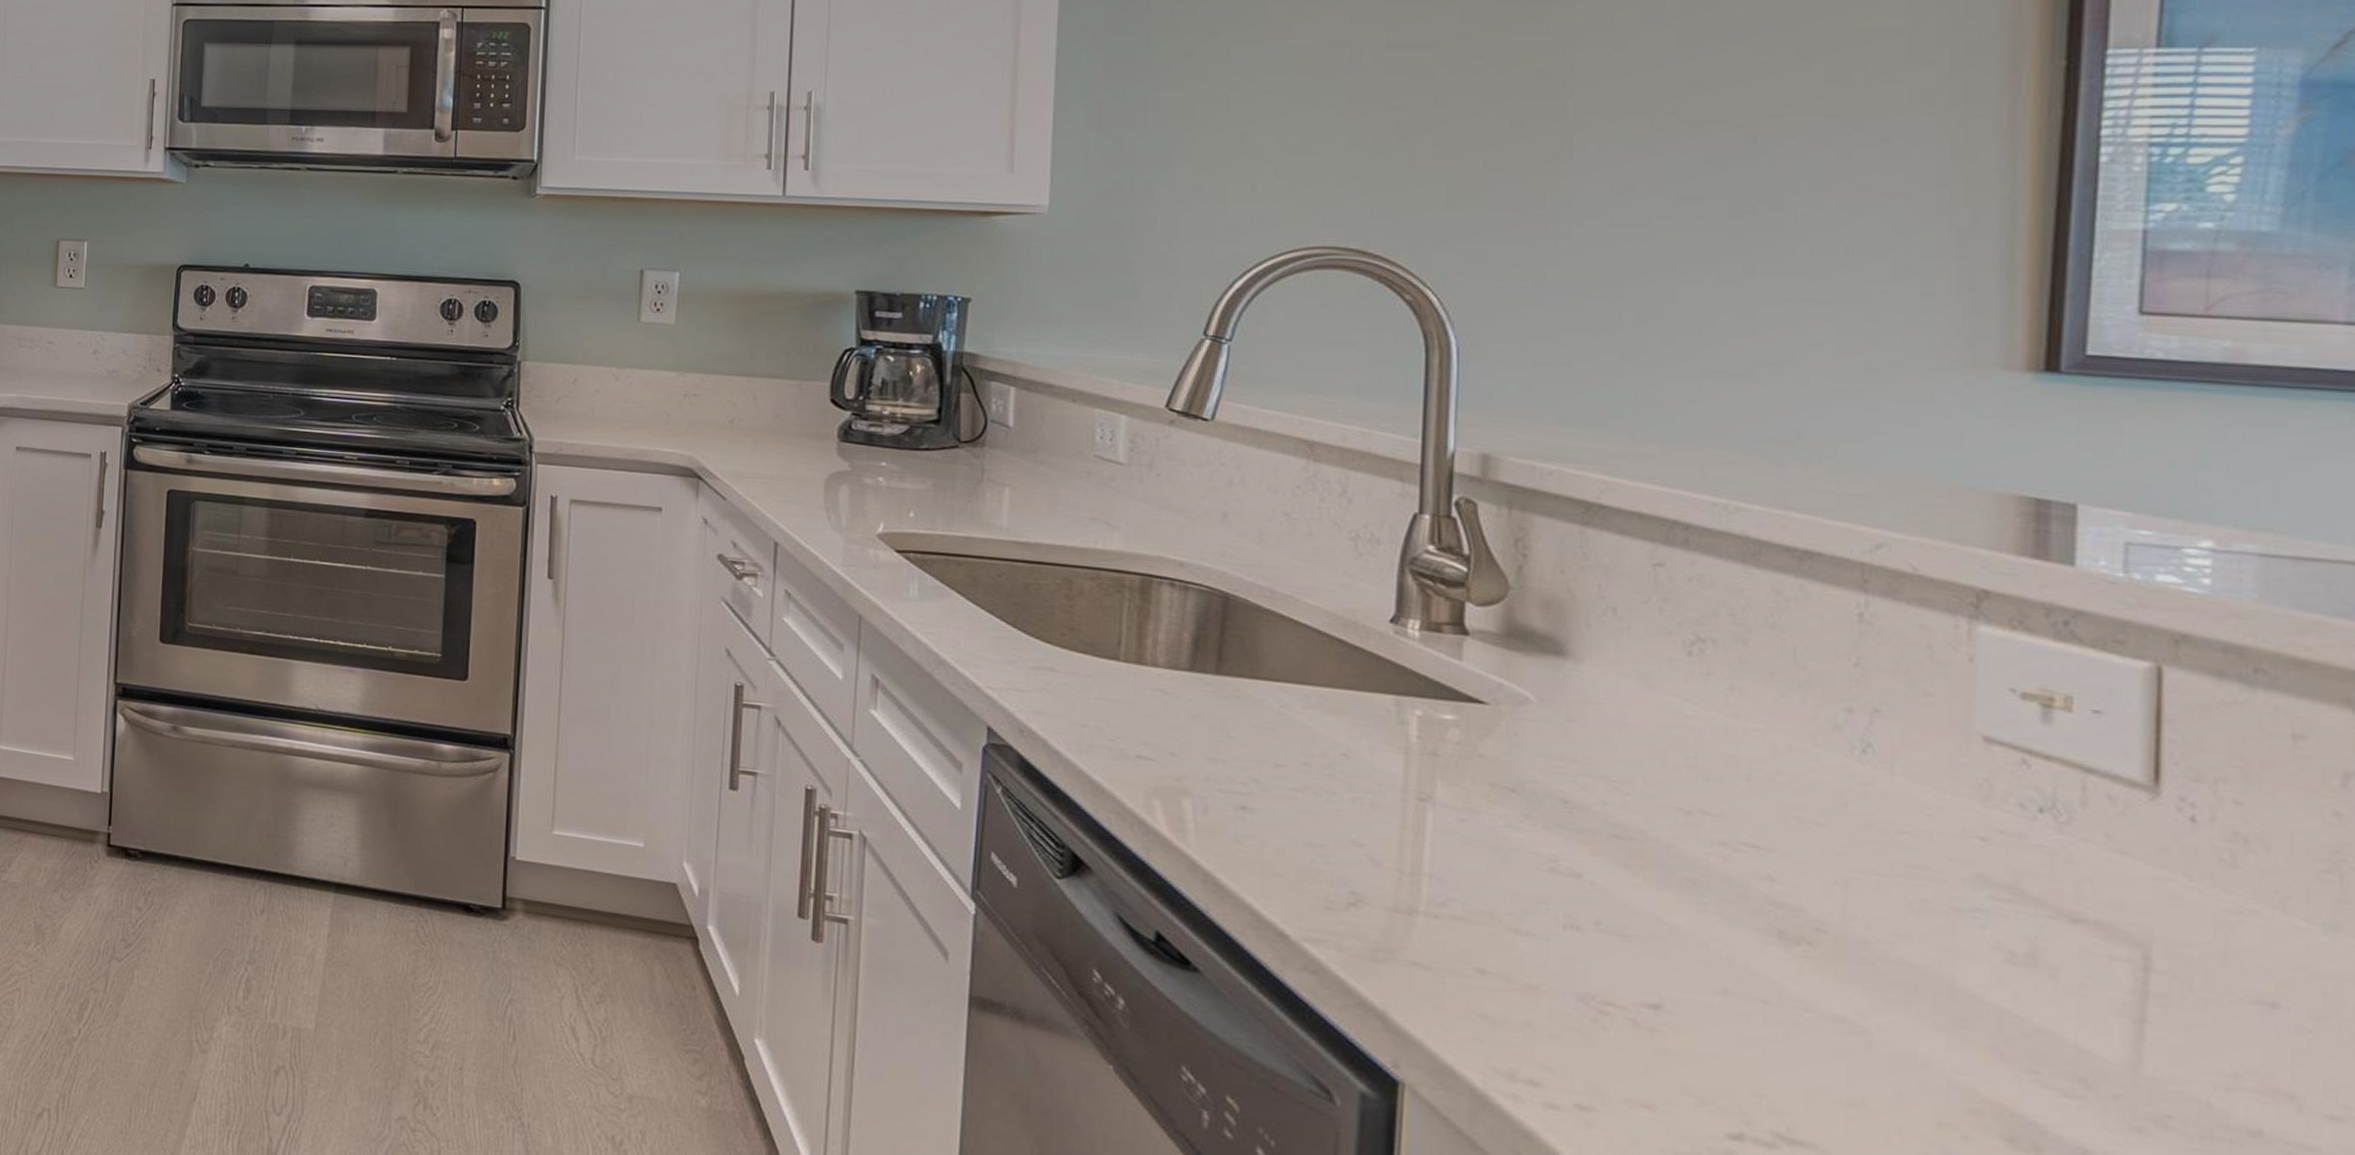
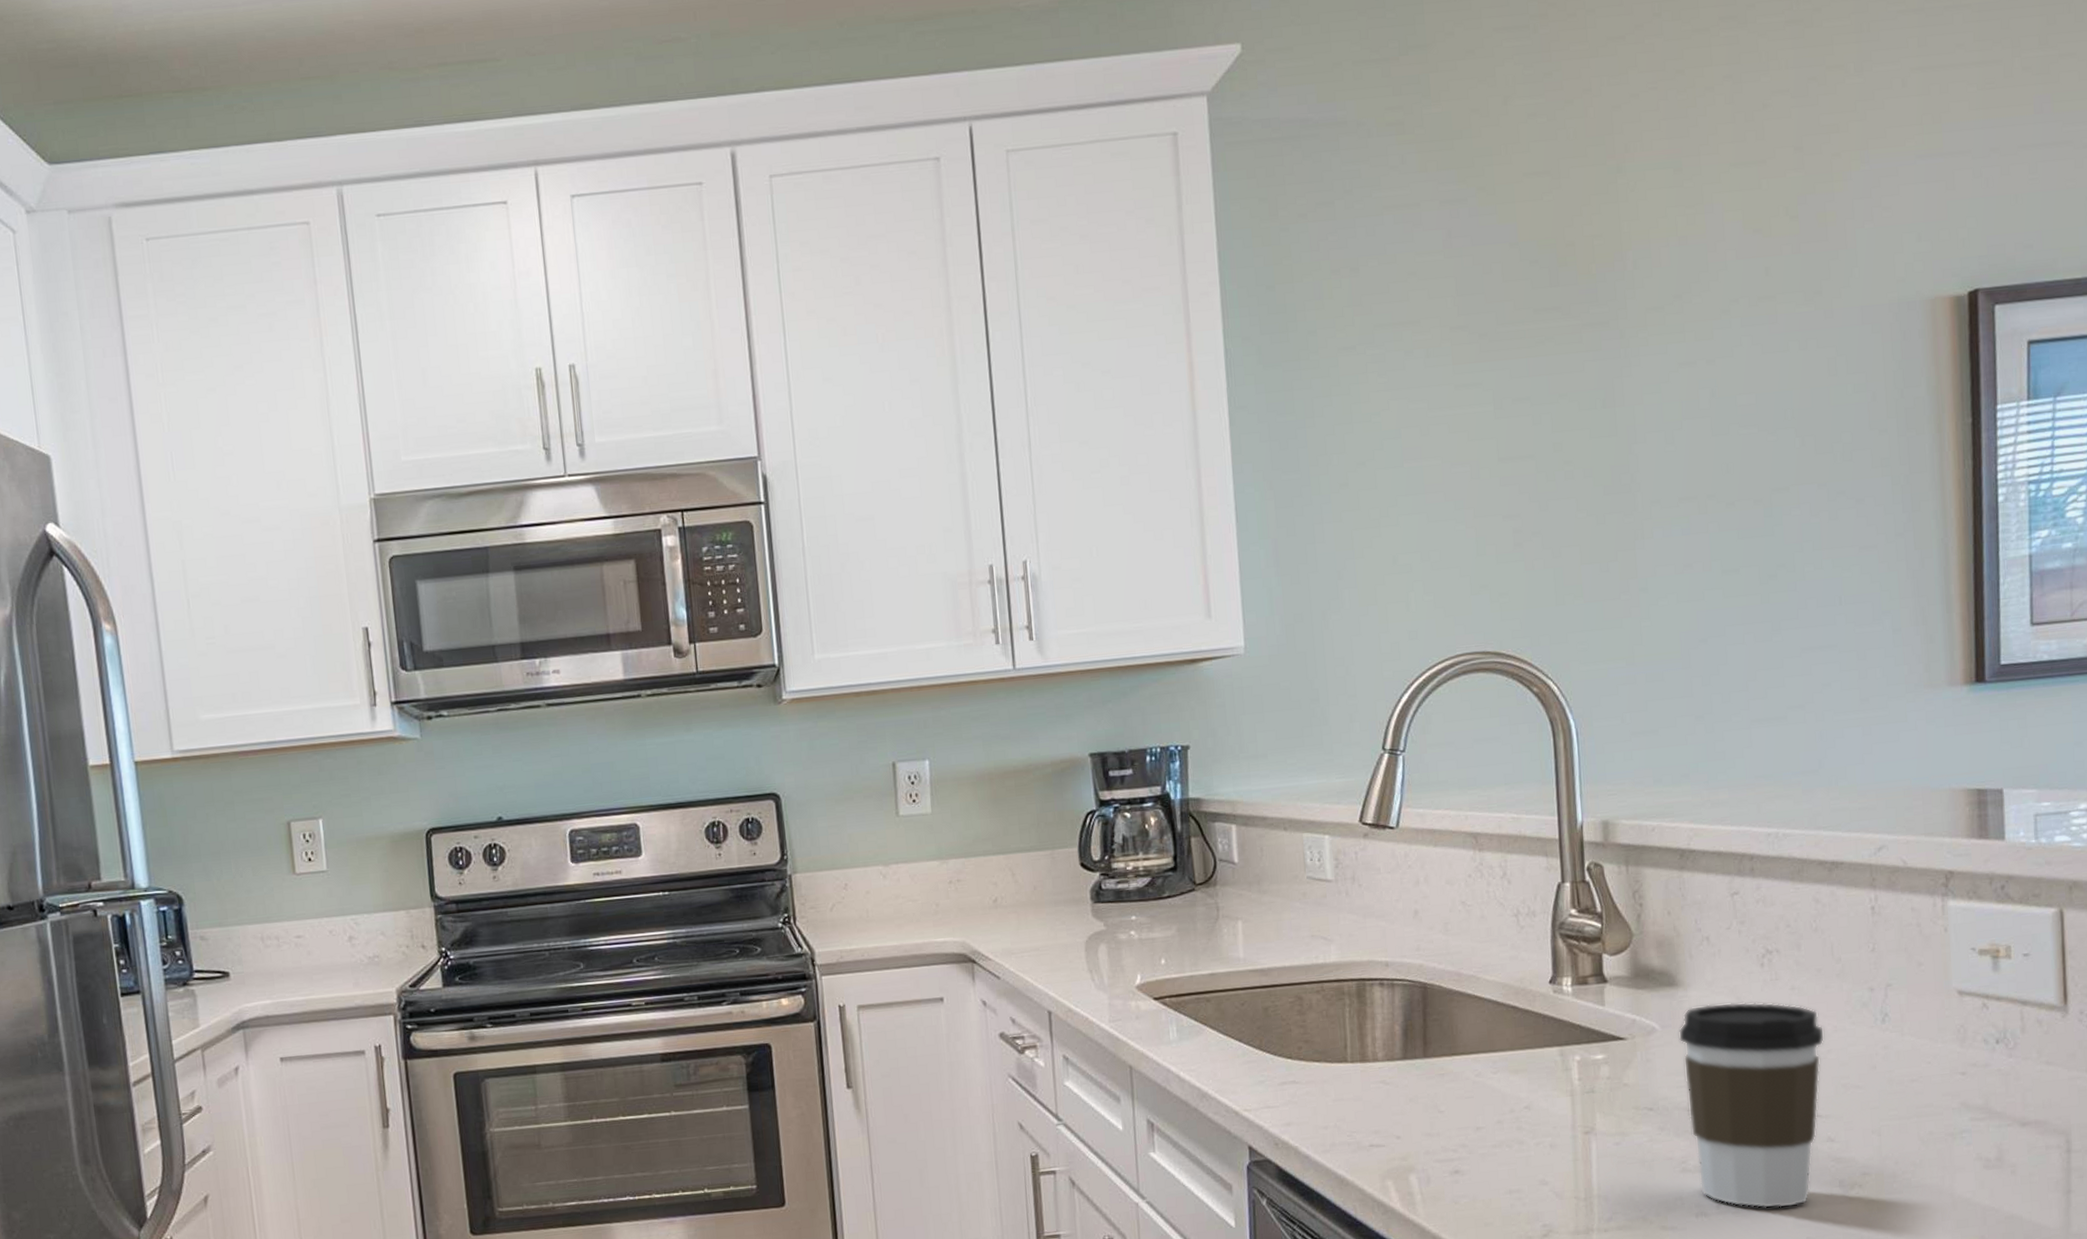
coffee cup: none [1560,684,1774,948] -> present [1678,1002,1825,1209]

